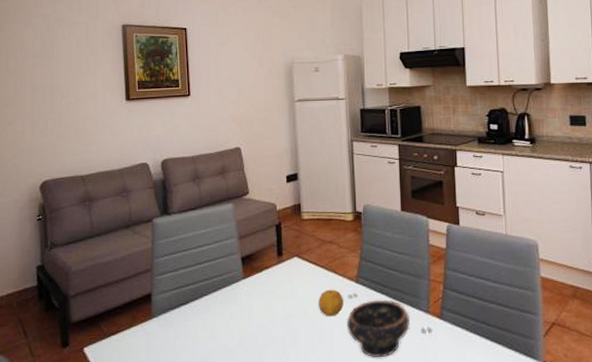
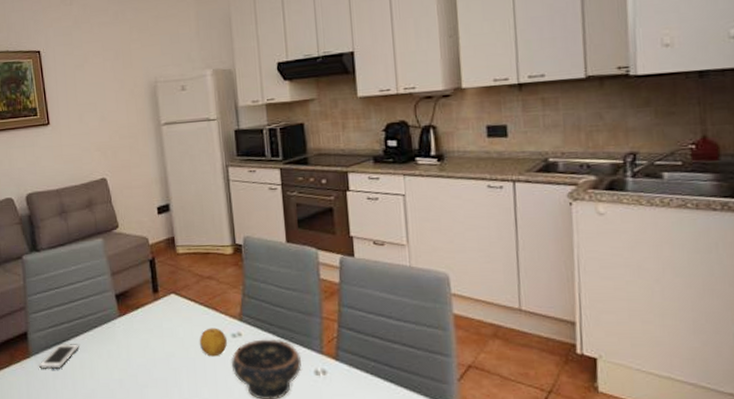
cell phone: none [161,304,202,330] -> present [39,343,79,369]

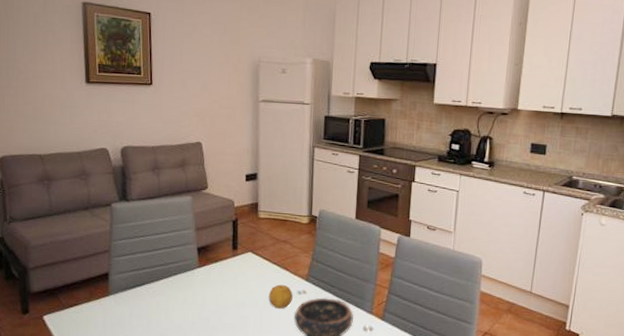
cell phone: present [39,343,79,369] -> none [117,286,158,308]

